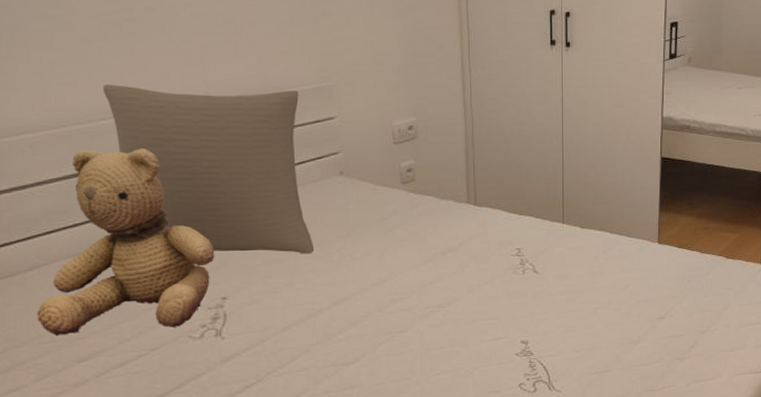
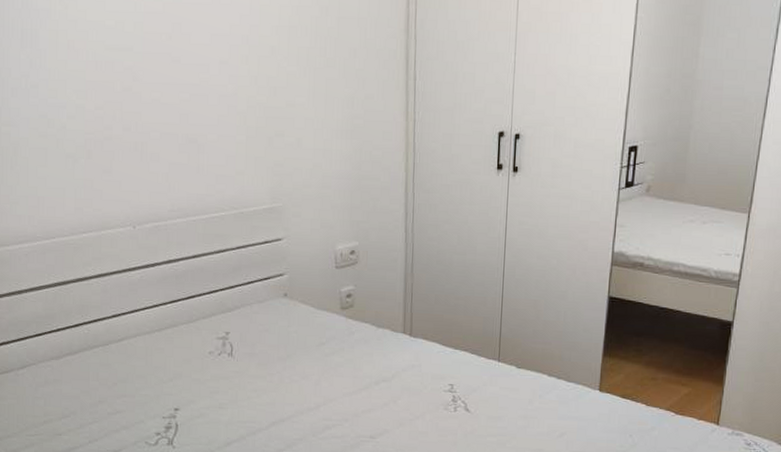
teddy bear: present [37,149,215,335] -> none [26,259,171,433]
pillow: present [102,84,315,253] -> none [85,200,258,372]

